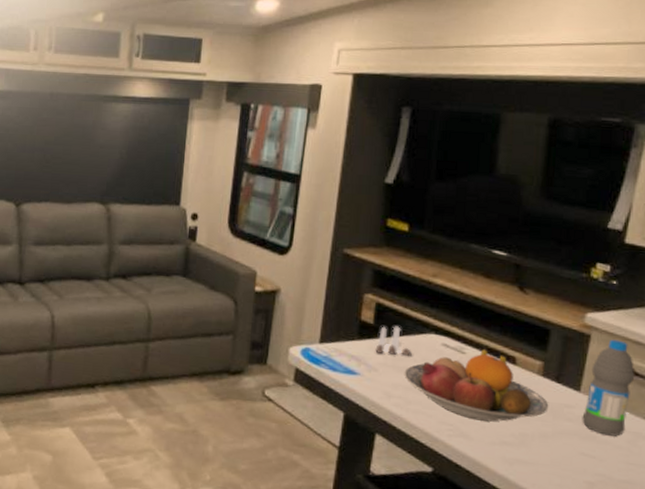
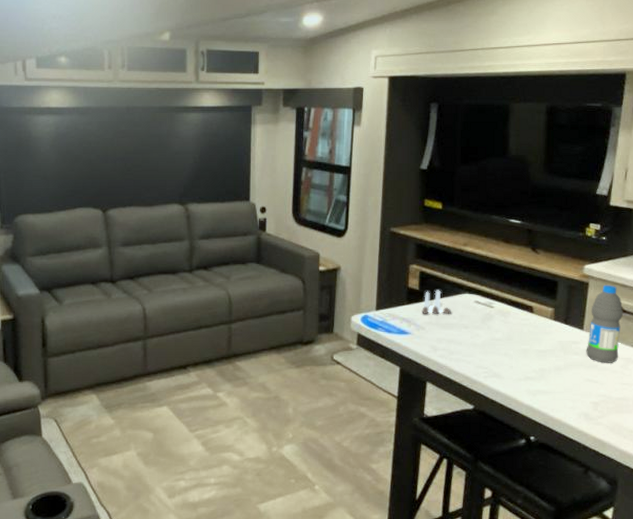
fruit bowl: present [404,348,549,422] -> none [446,301,560,362]

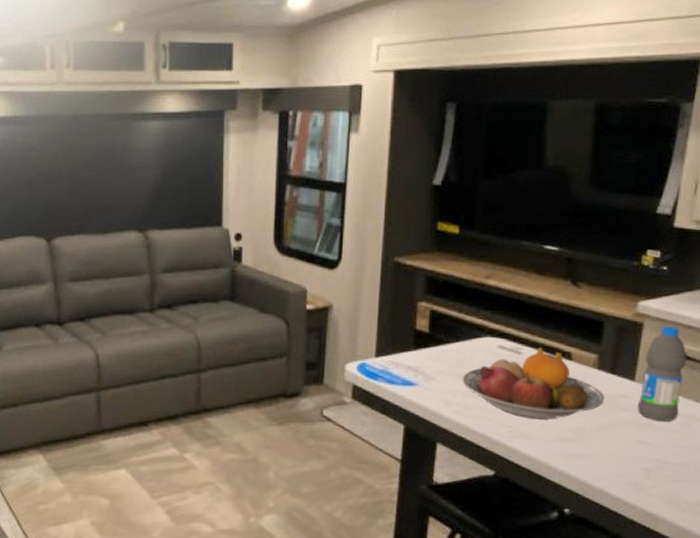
salt and pepper shaker set: present [422,290,451,315] -> none [432,332,469,363]
fruit bowl: none [446,301,560,362] -> present [462,346,605,419]

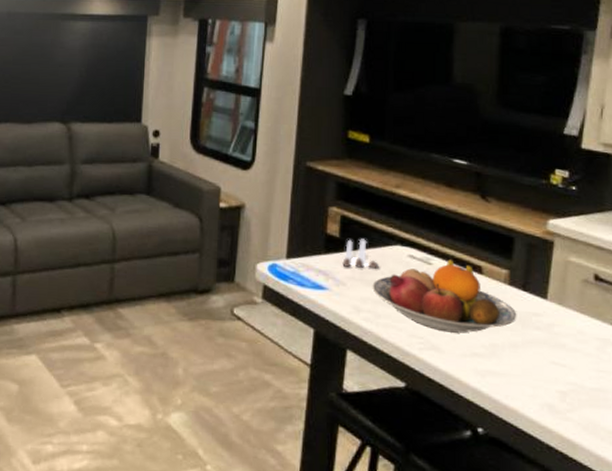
salt and pepper shaker set: none [432,332,469,363] -> present [342,238,379,269]
water bottle: present [637,326,687,421] -> none [550,245,600,344]

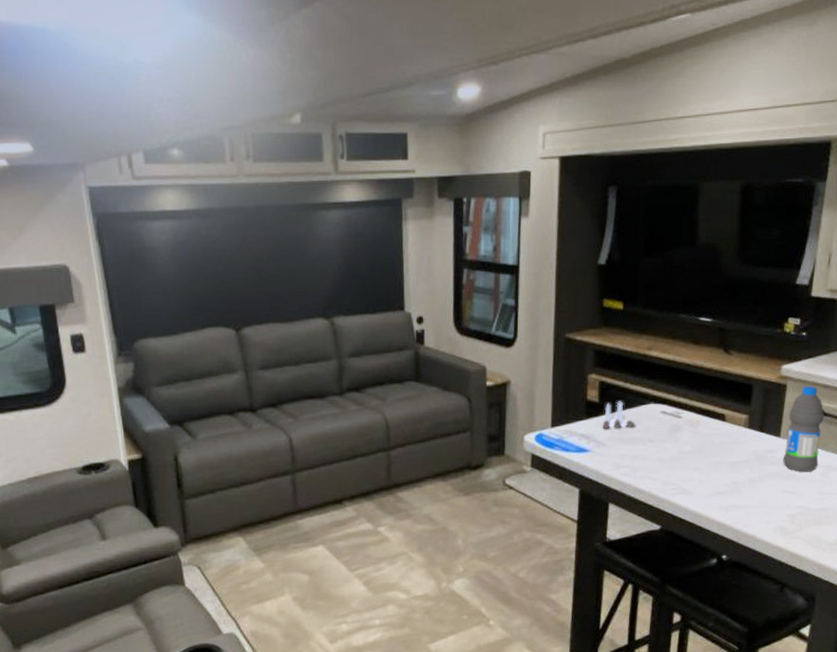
fruit bowl: present [372,258,517,333] -> none [629,410,755,477]
water bottle: none [550,245,600,344] -> present [783,386,825,472]

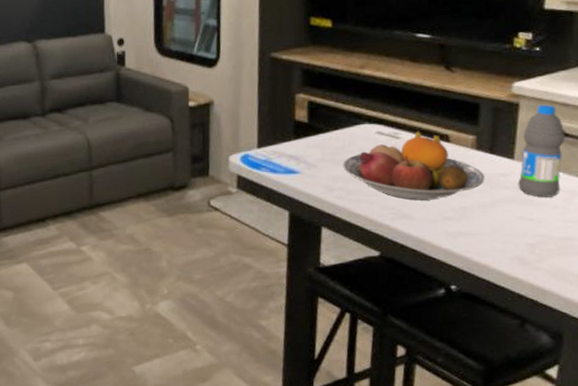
salt and pepper shaker set: present [602,401,635,429] -> none [312,121,348,150]
fruit bowl: none [629,410,755,477] -> present [342,130,485,201]

